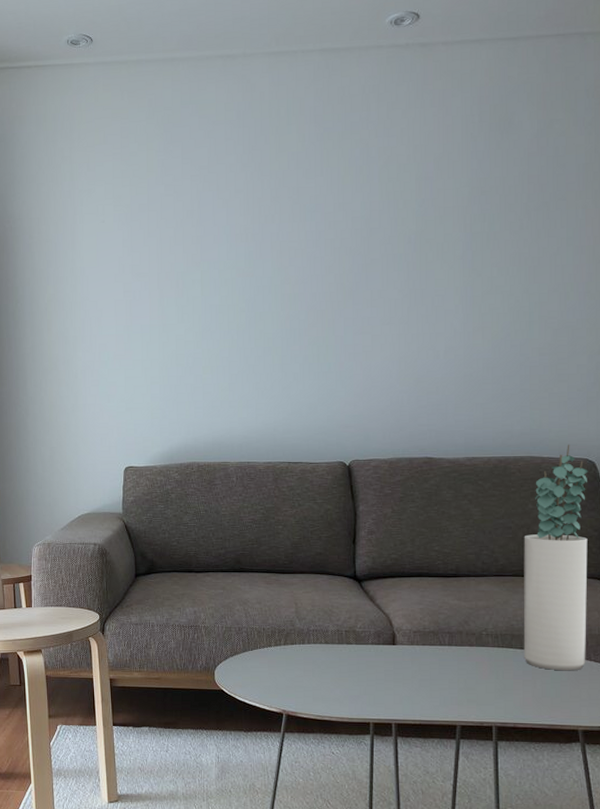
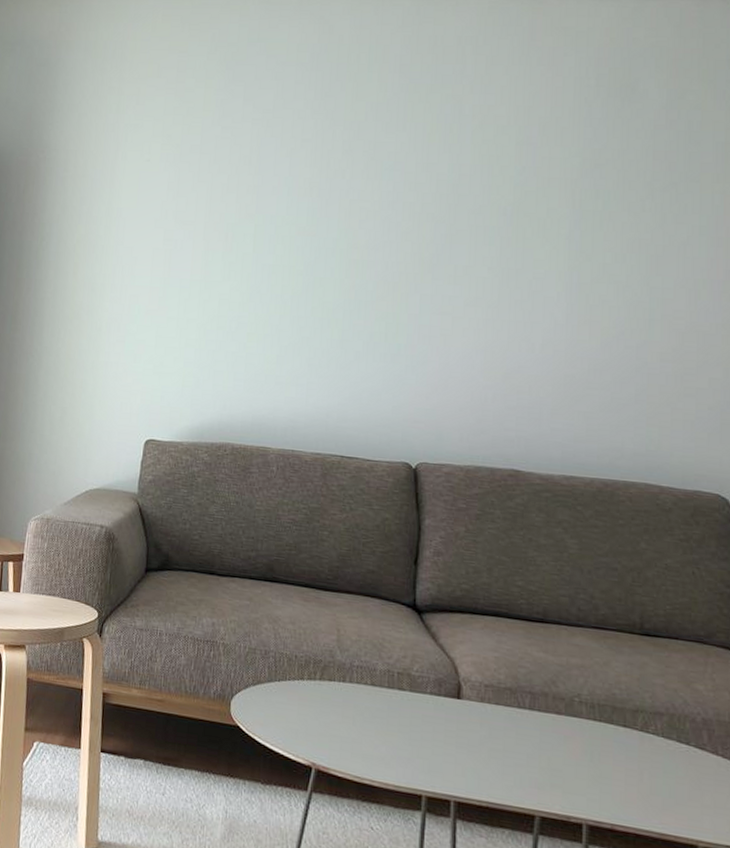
vase: present [523,444,588,671] -> none [627,473,720,766]

